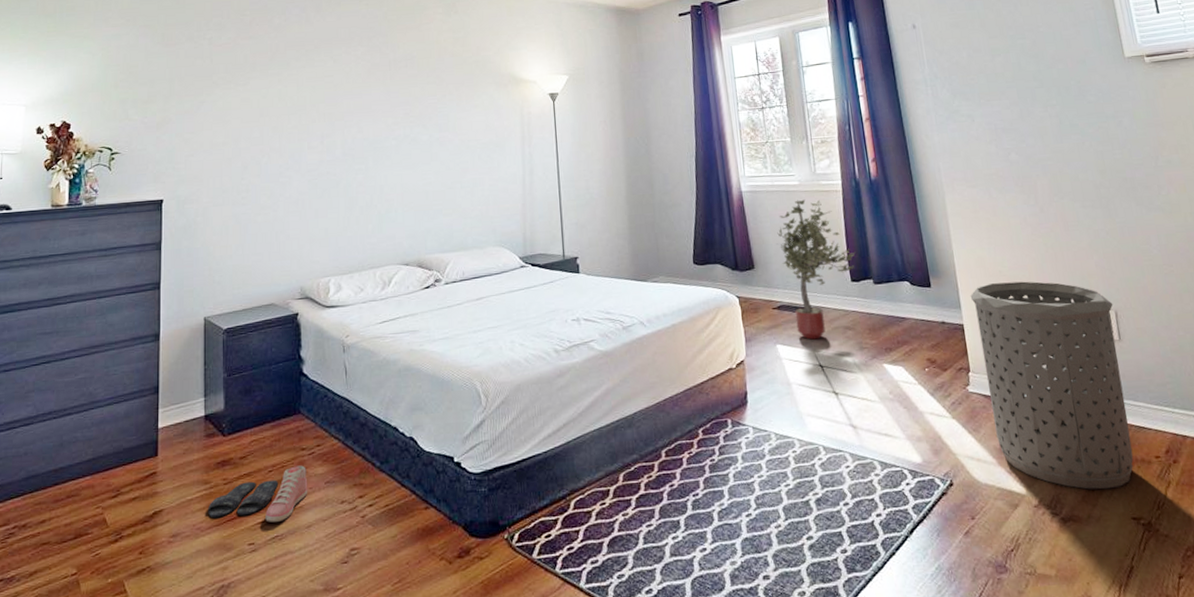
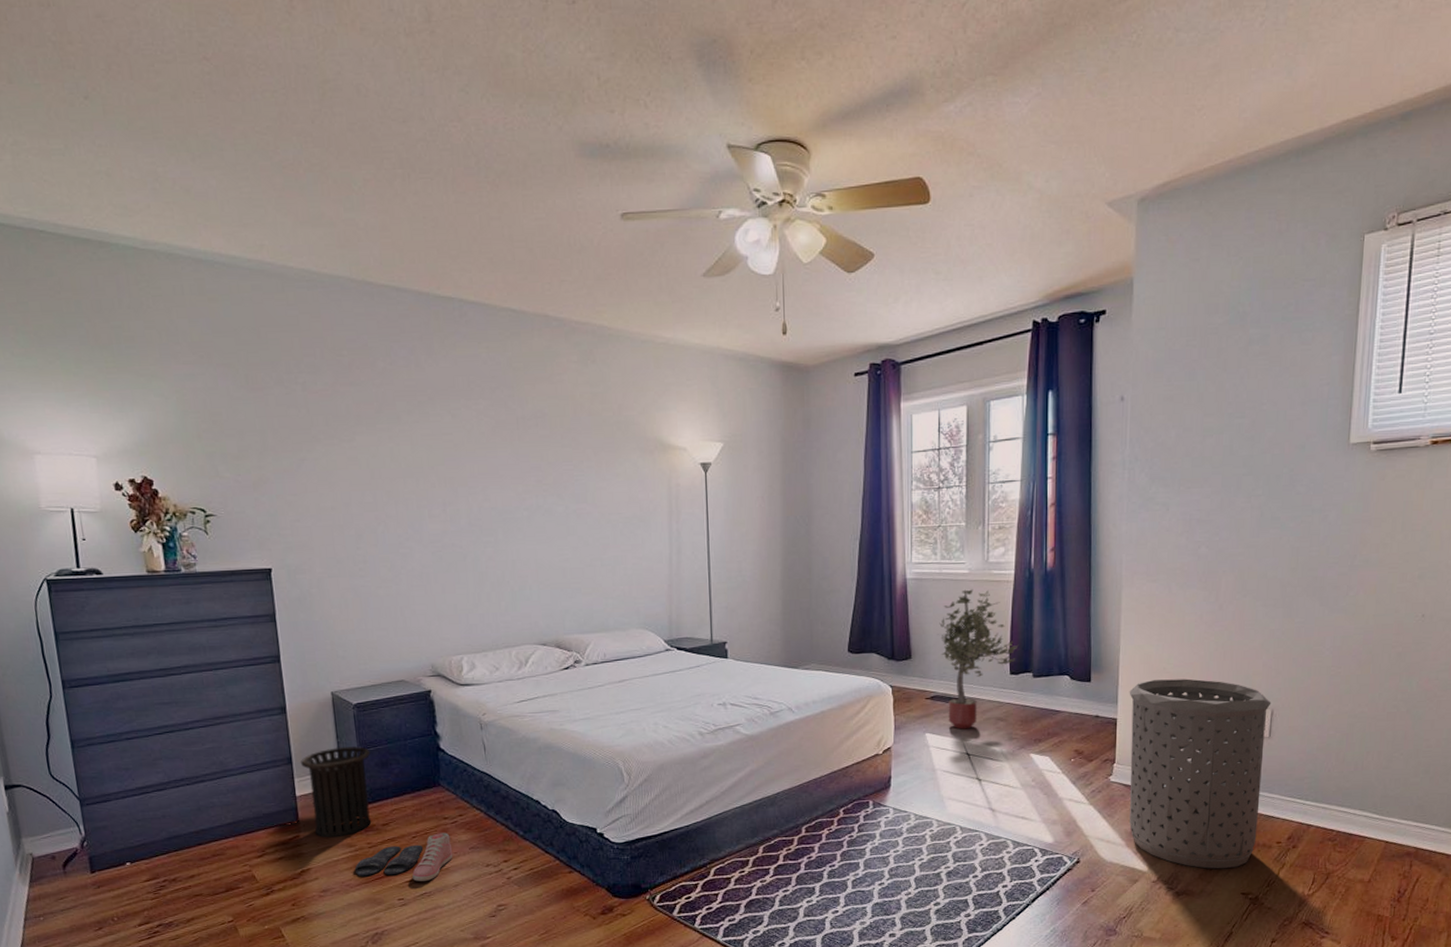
trash bin: none [166,373,235,474] -> present [300,746,372,837]

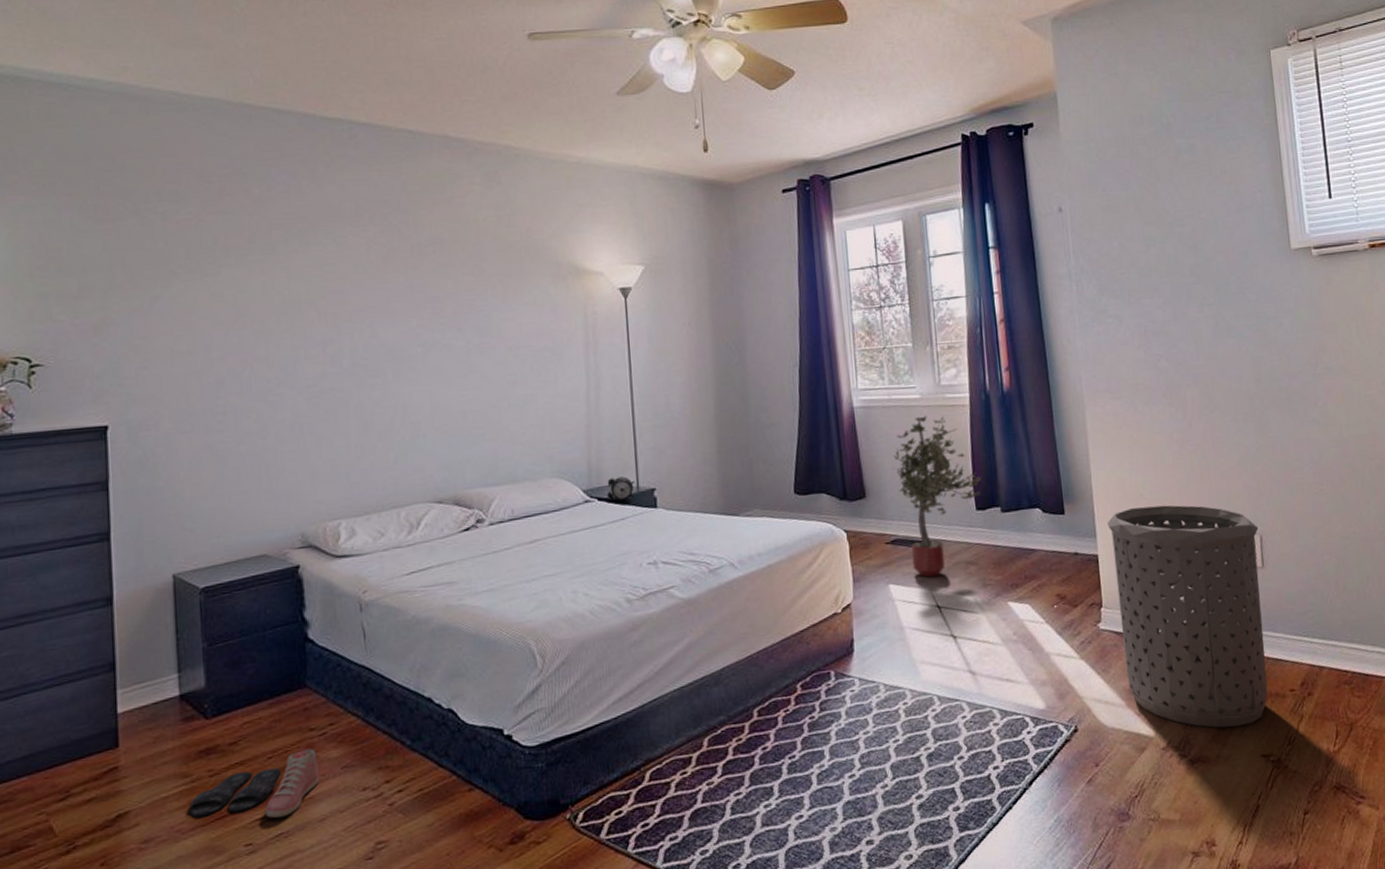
trash bin: present [300,746,372,837] -> none [125,642,219,767]
alarm clock: none [684,630,710,651] -> present [606,476,635,501]

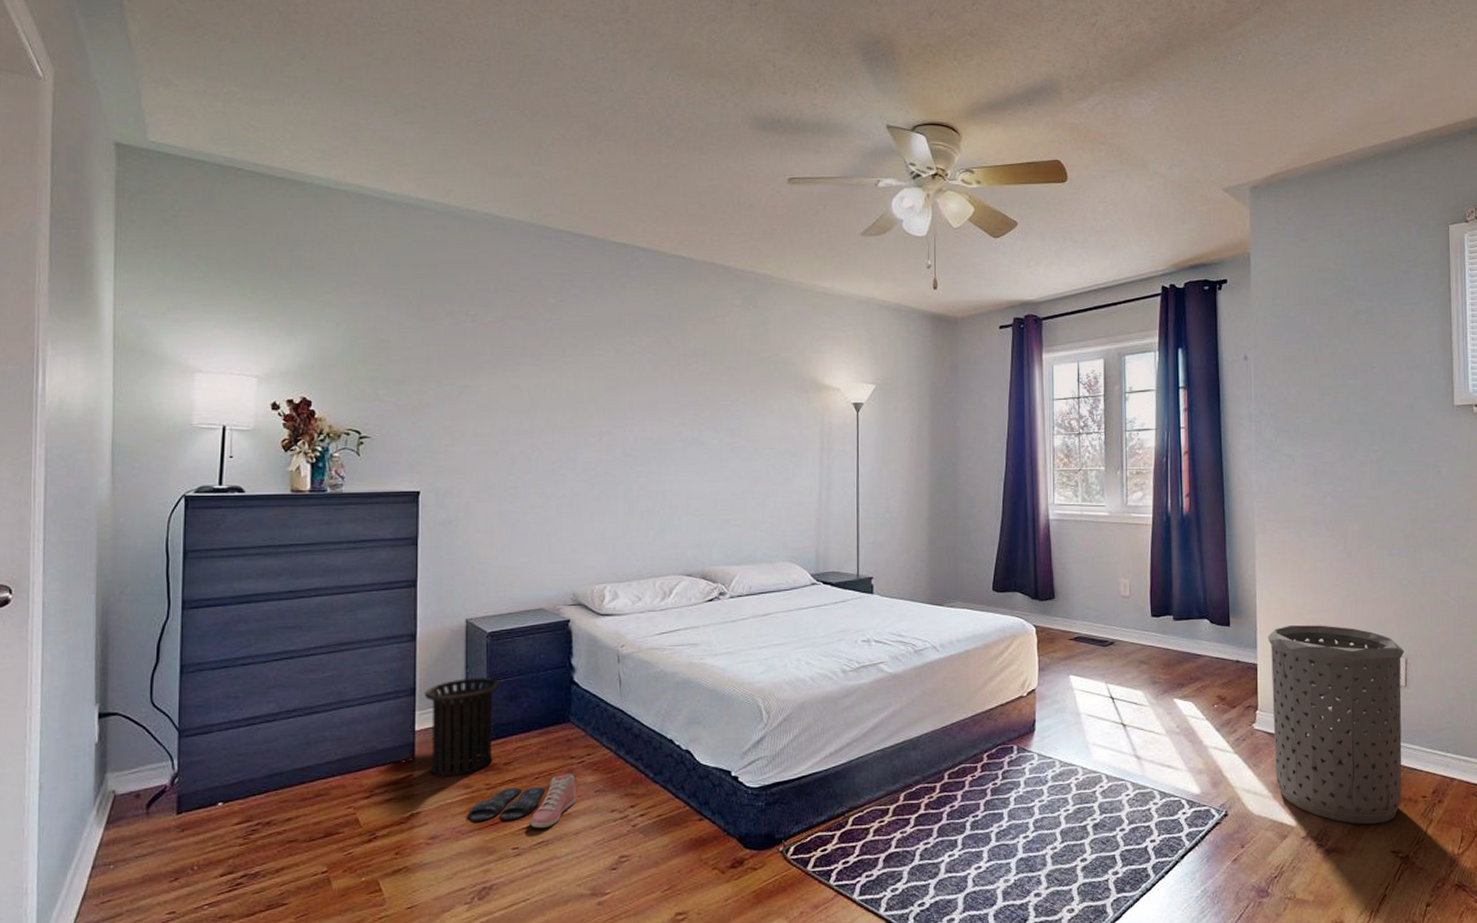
trash bin: none [125,642,219,767] -> present [424,678,500,777]
alarm clock: present [606,476,635,501] -> none [831,565,856,586]
potted tree: present [893,415,982,578] -> none [1080,531,1159,672]

